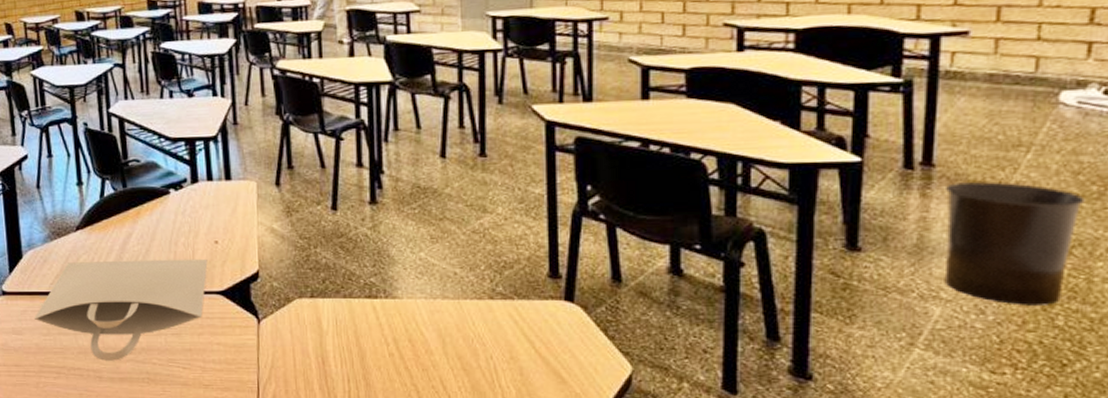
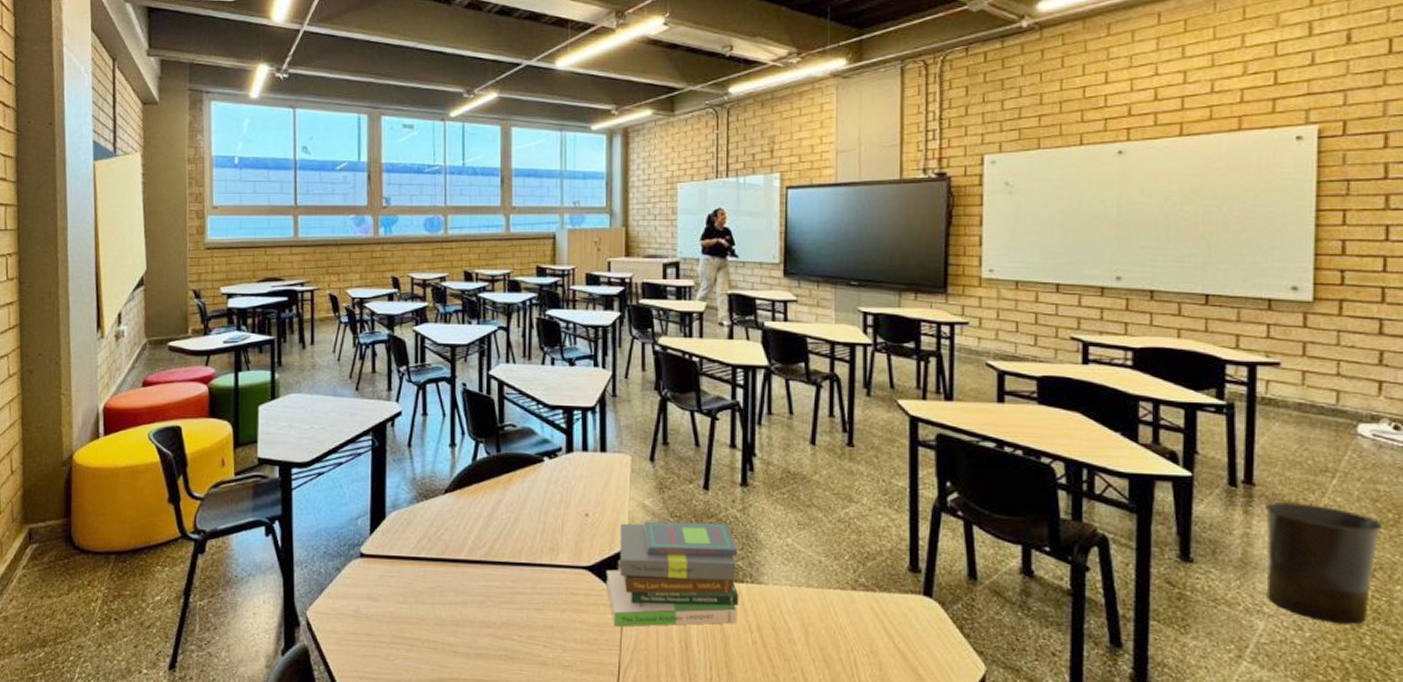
tote bag: present [33,258,208,361] -> none [391,527,577,635]
books: none [239,241,374,347] -> present [605,521,739,627]

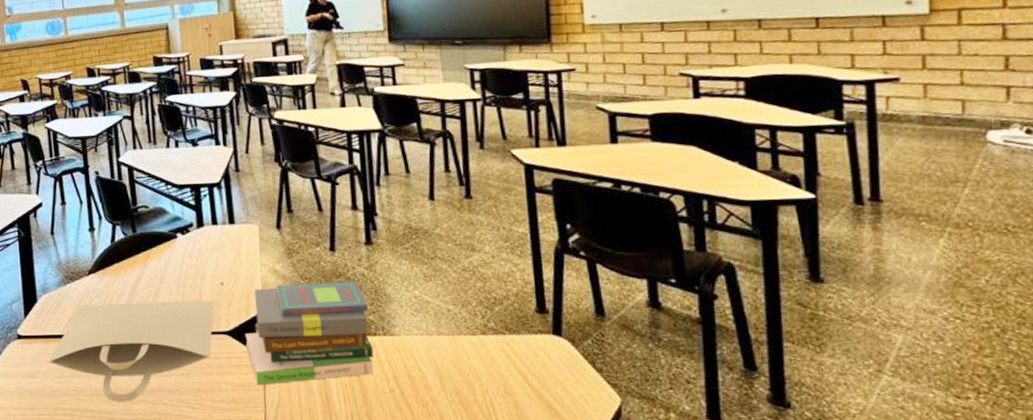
tote bag: none [391,527,577,635] -> present [48,300,215,402]
waste bin: present [1265,502,1383,625] -> none [895,215,1022,332]

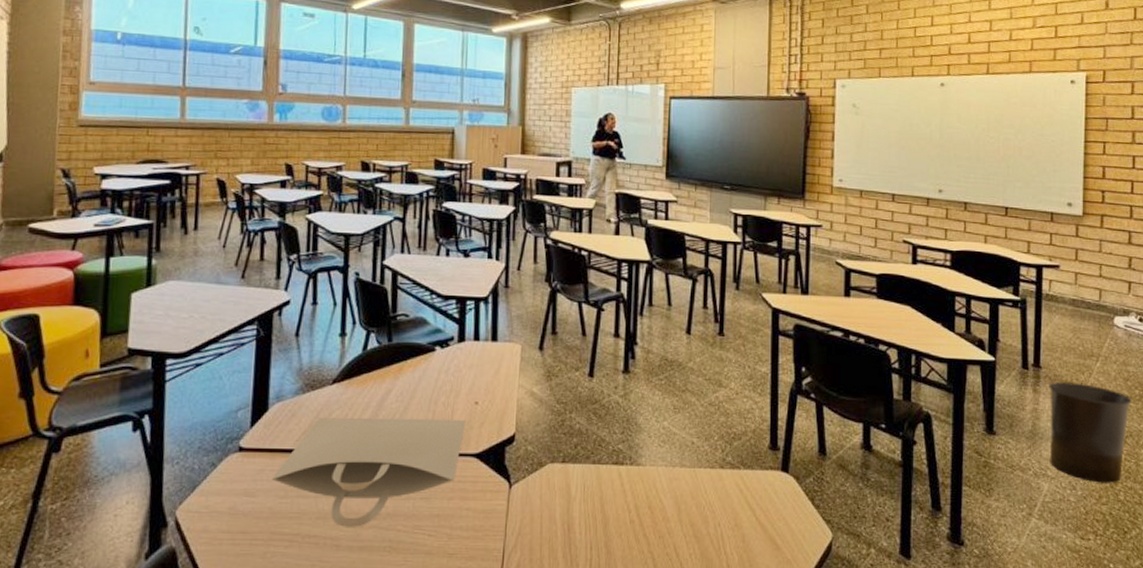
books: present [244,280,374,385] -> none [493,408,619,512]
waste bin: none [895,215,1022,332] -> present [1049,382,1132,483]

